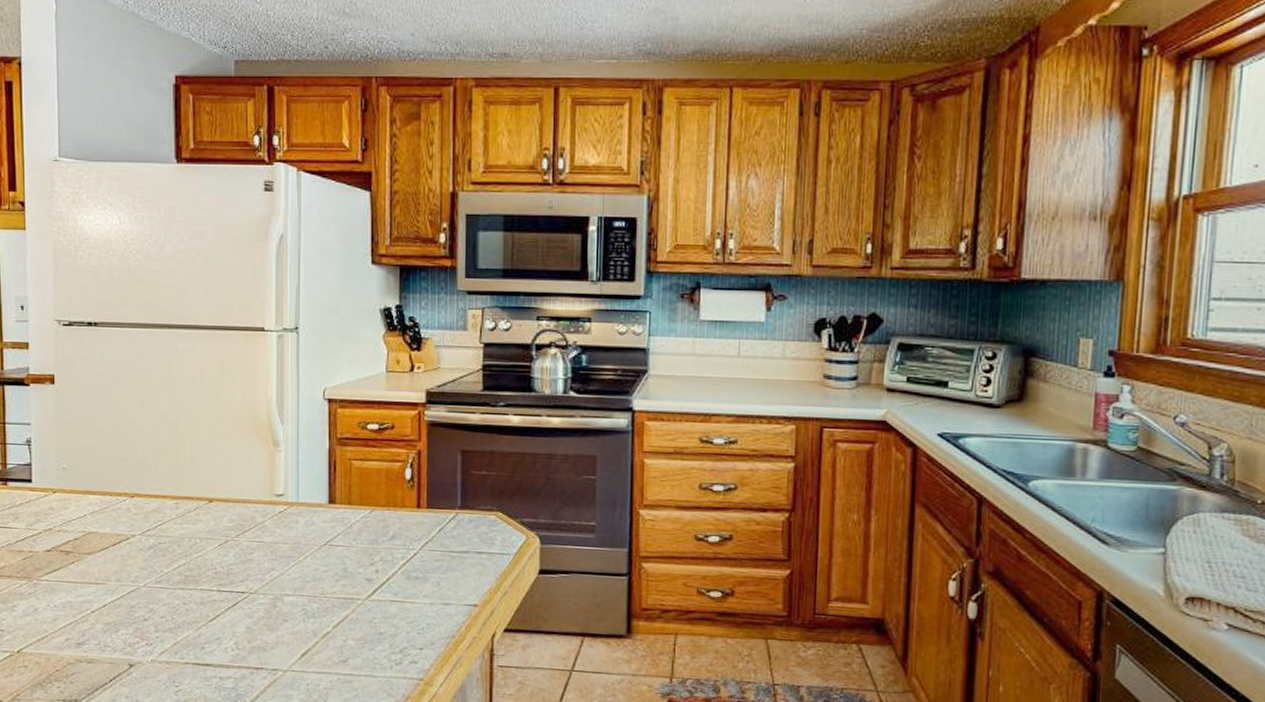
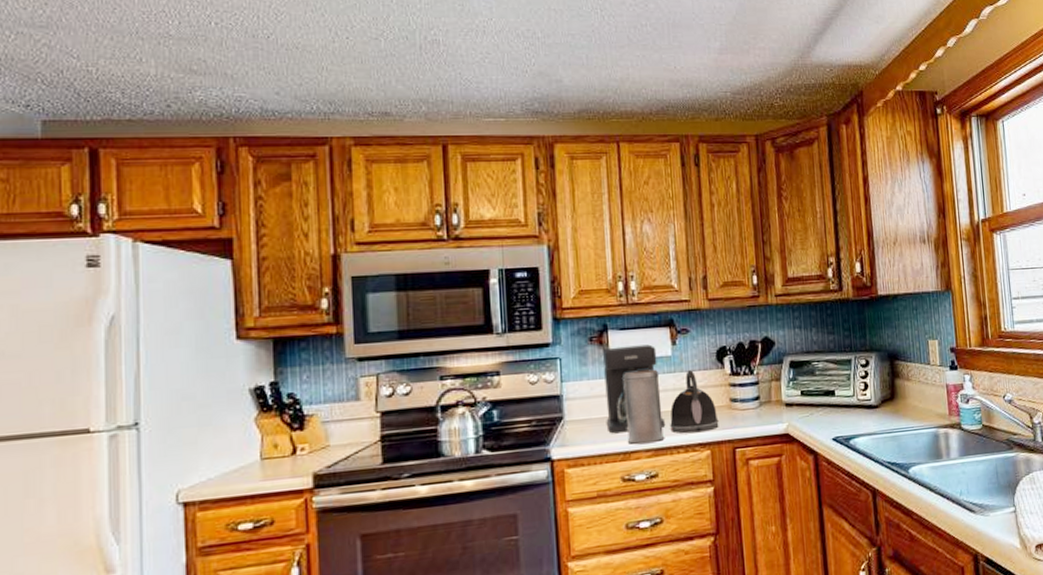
coffee maker: none [689,306,751,395] -> present [603,344,666,434]
canister: none [710,333,750,410] -> present [623,369,665,445]
kettle: none [755,339,808,406] -> present [670,370,719,434]

